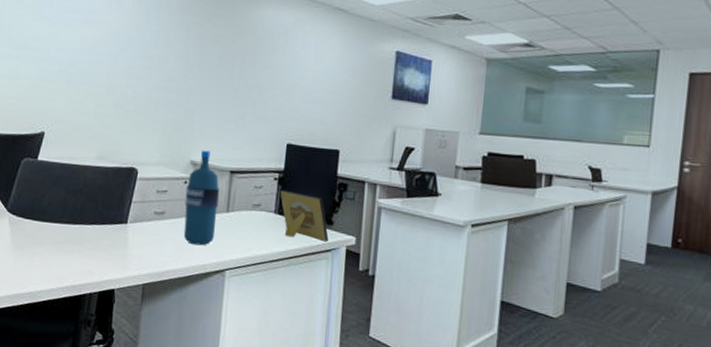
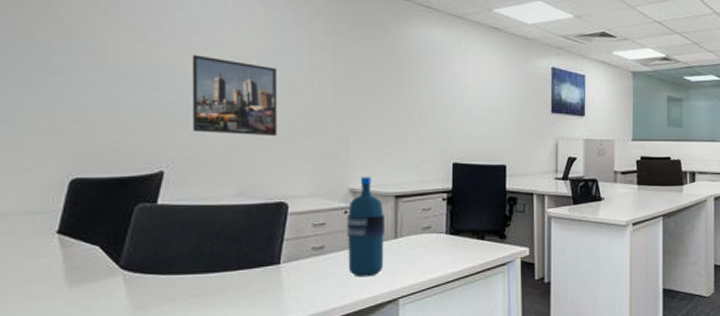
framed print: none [69,31,139,107] -> present [192,55,278,136]
picture frame: present [280,190,329,243] -> none [450,209,503,257]

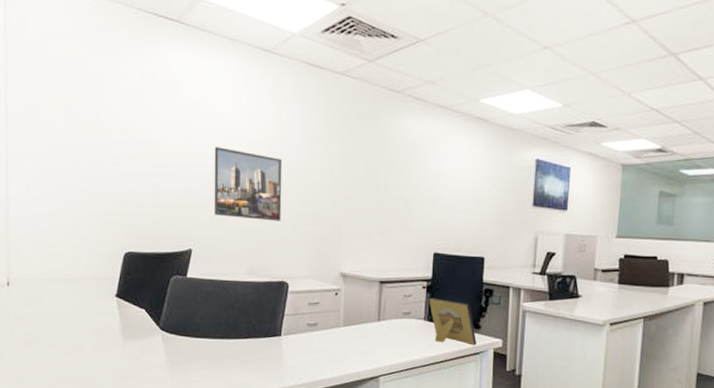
water bottle: present [347,176,384,277] -> none [336,262,370,354]
picture frame: none [450,209,503,257] -> present [428,297,477,346]

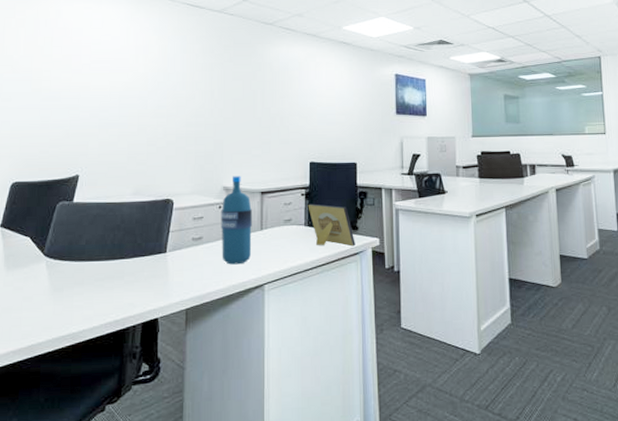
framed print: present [214,147,283,221] -> none [101,80,167,143]
water bottle: none [336,262,370,354] -> present [221,176,252,265]

